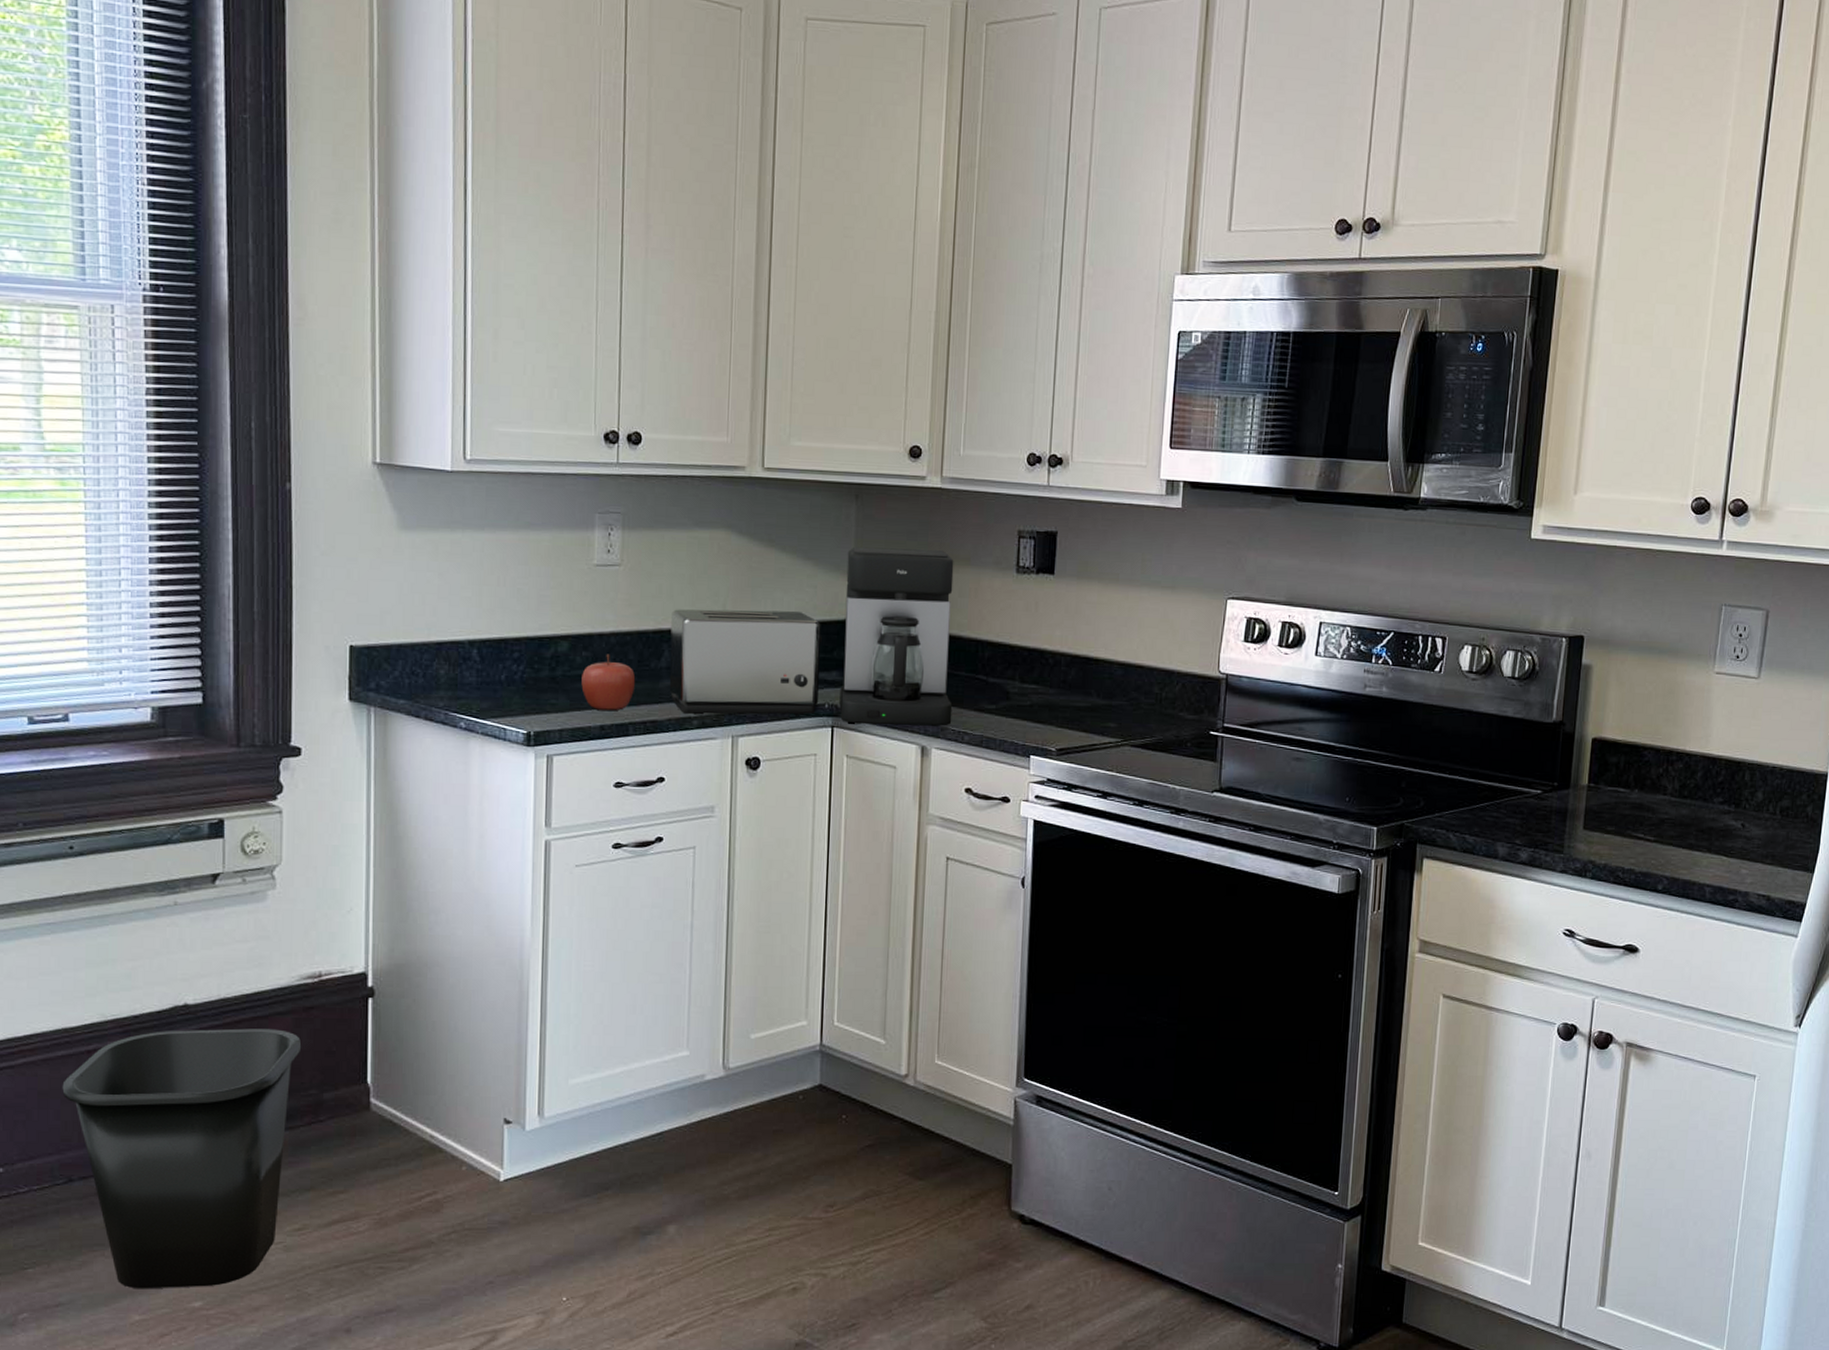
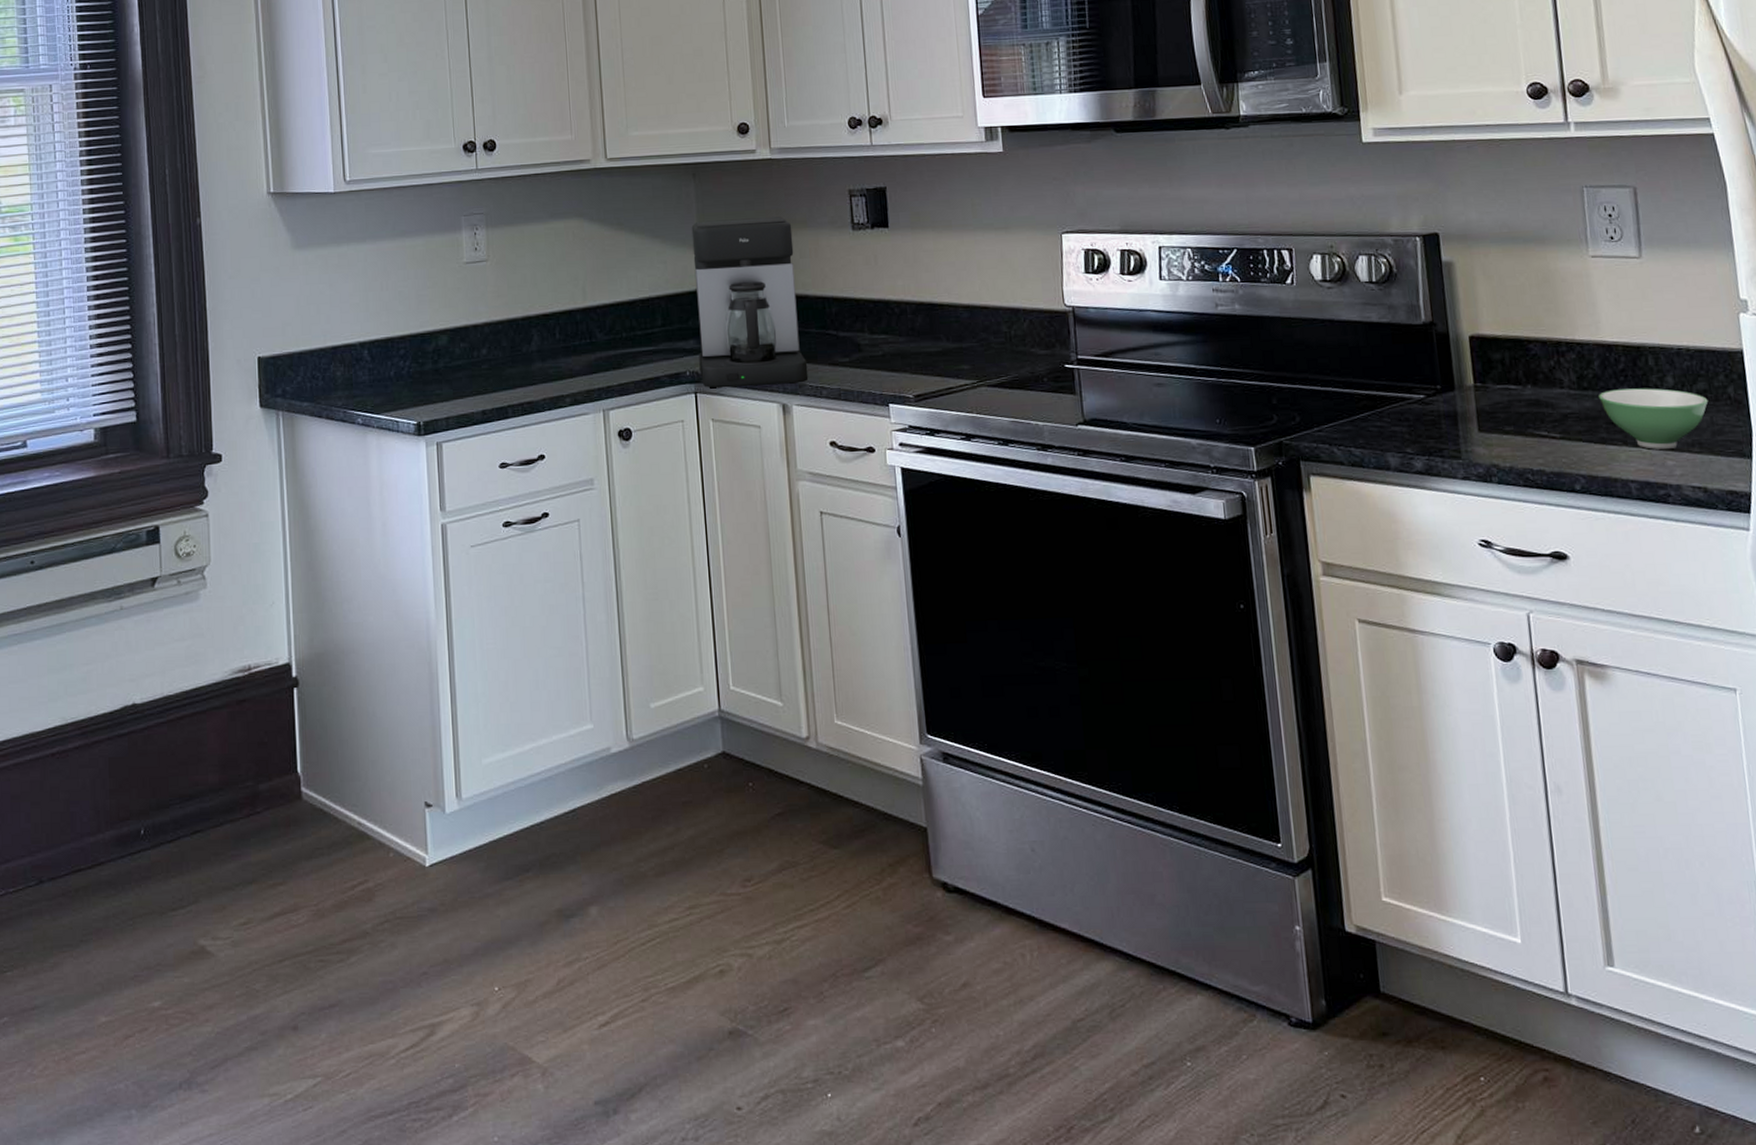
waste bin: present [62,1028,302,1289] -> none [31,723,237,990]
fruit: present [581,654,636,712] -> none [461,343,511,397]
toaster: present [669,609,822,715] -> none [537,286,679,393]
bowl: none [1694,800,1789,860] -> present [1597,388,1709,450]

